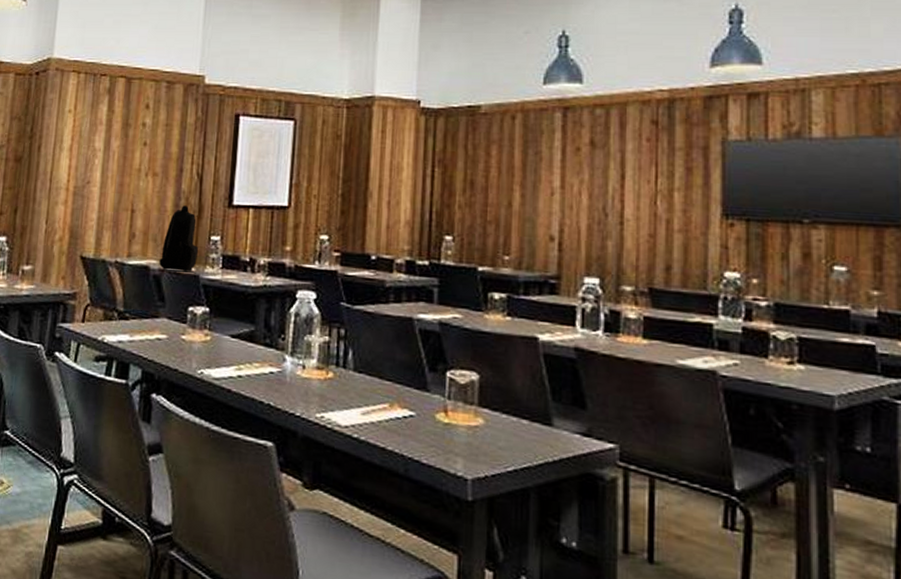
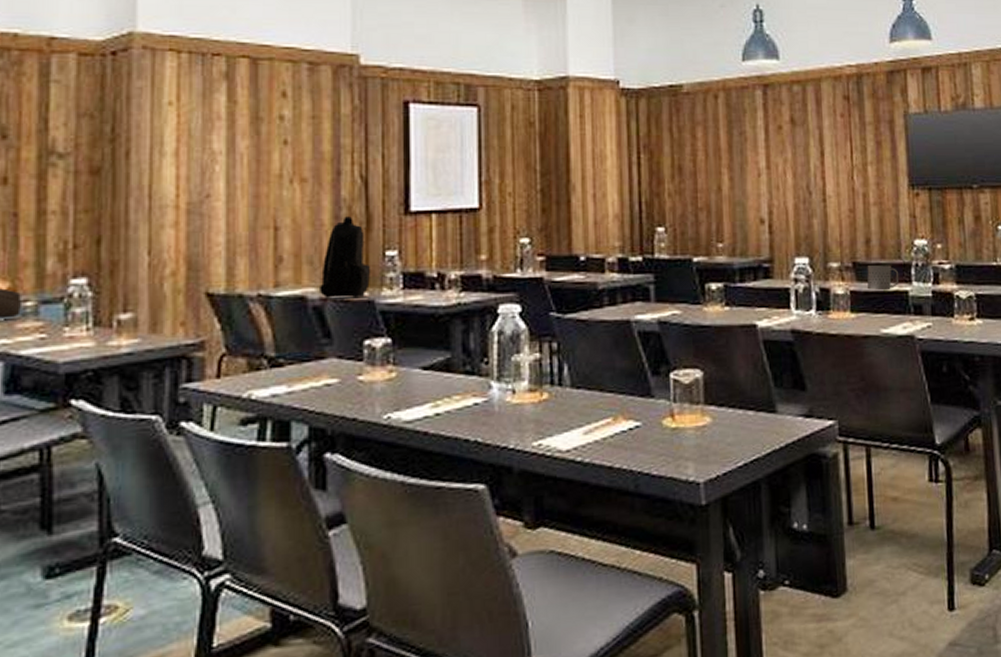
mug: none [665,293,703,321] -> present [867,265,899,291]

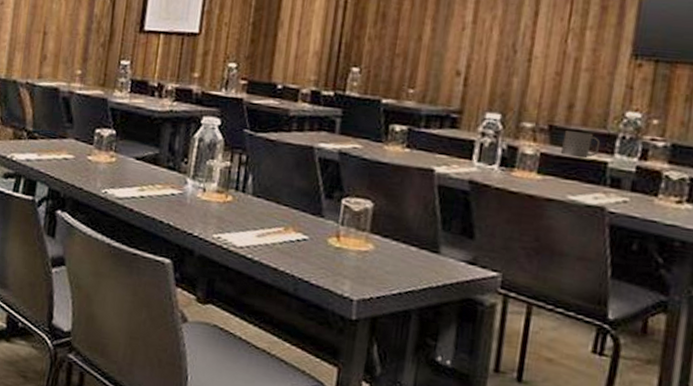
backpack: present [320,216,370,299] -> none [69,29,108,96]

